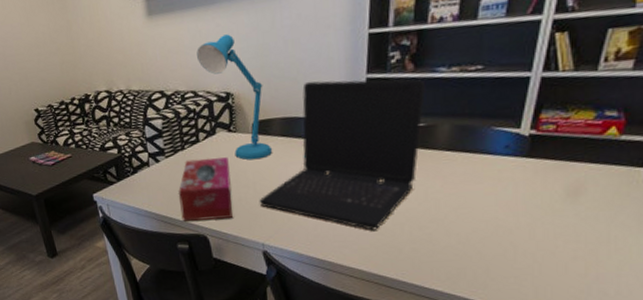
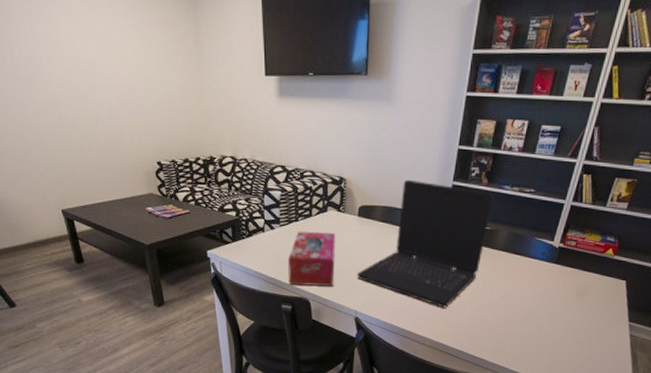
desk lamp: present [197,34,272,160] -> none [319,127,372,239]

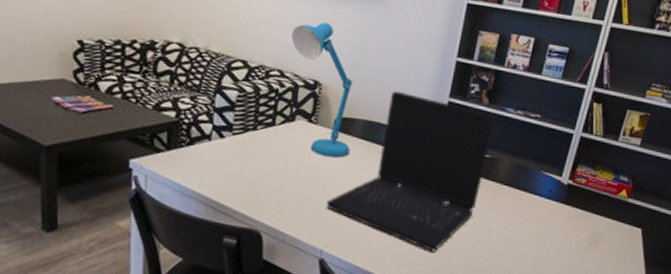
tissue box: present [288,231,335,287] -> none [236,143,303,217]
desk lamp: none [319,127,372,239] -> present [292,22,353,158]

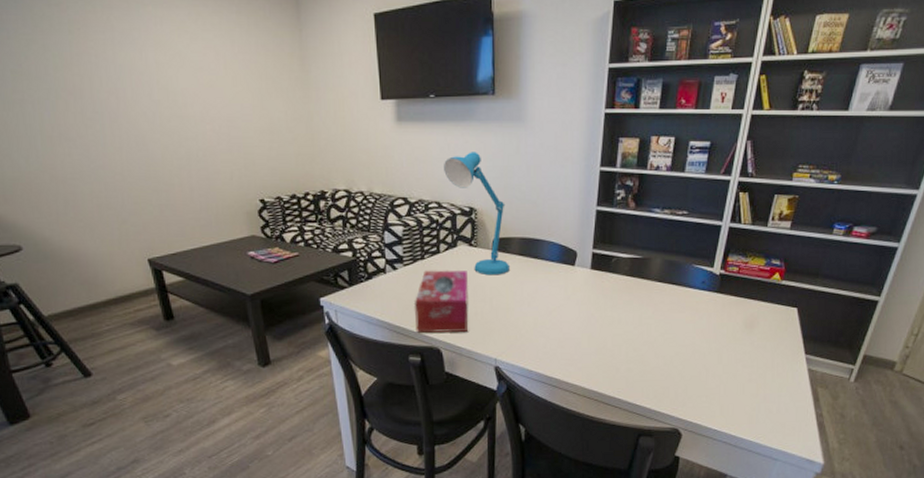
tissue box: none [236,143,303,217] -> present [415,270,468,333]
laptop: present [326,90,495,252] -> none [494,206,643,350]

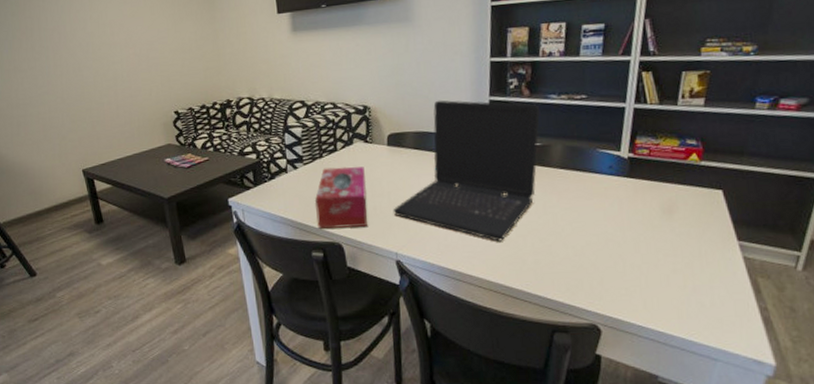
desk lamp: present [444,152,509,276] -> none [337,53,405,170]
laptop: none [494,206,643,350] -> present [393,100,540,242]

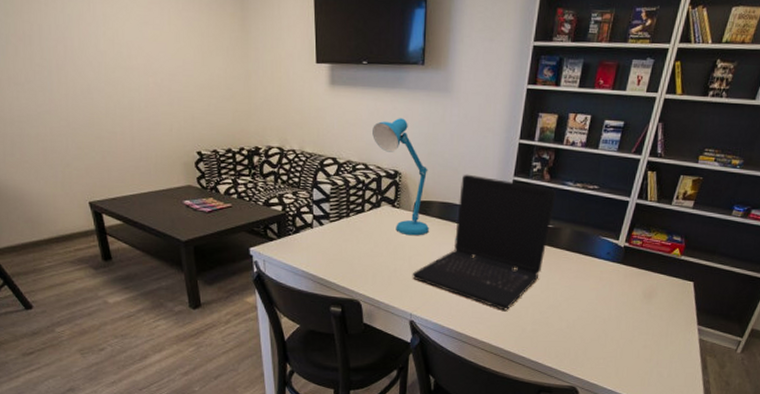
tissue box: present [315,166,367,229] -> none [338,227,389,288]
desk lamp: none [337,53,405,170] -> present [372,118,429,236]

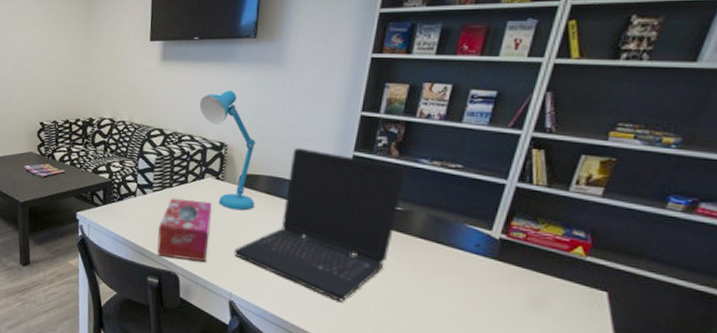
tissue box: none [338,227,389,288] -> present [157,198,212,262]

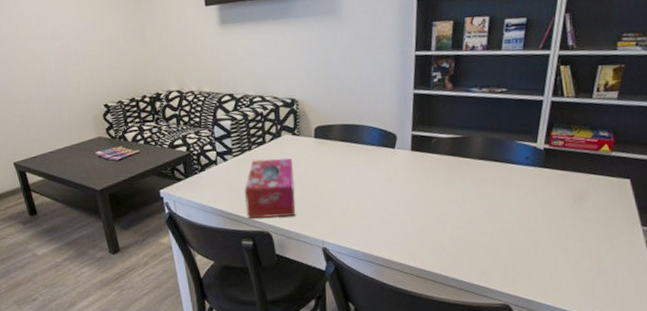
desk lamp: present [200,90,256,211] -> none [265,46,332,162]
laptop: present [234,147,406,302] -> none [319,93,461,229]

